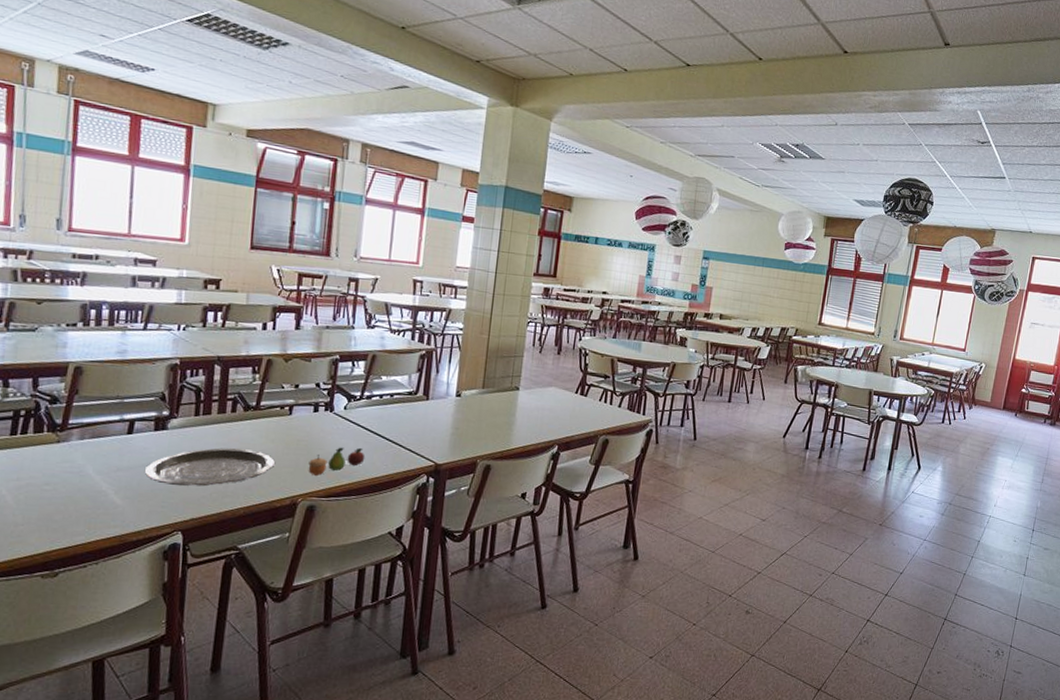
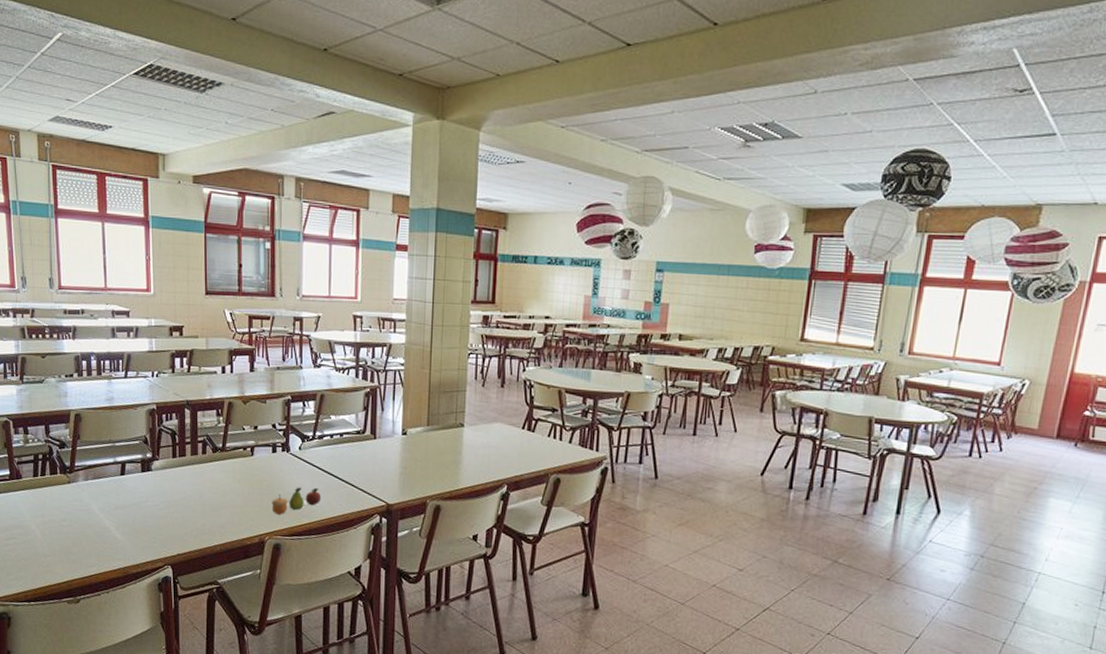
plate: present [144,448,275,487] -> none [137,488,242,524]

